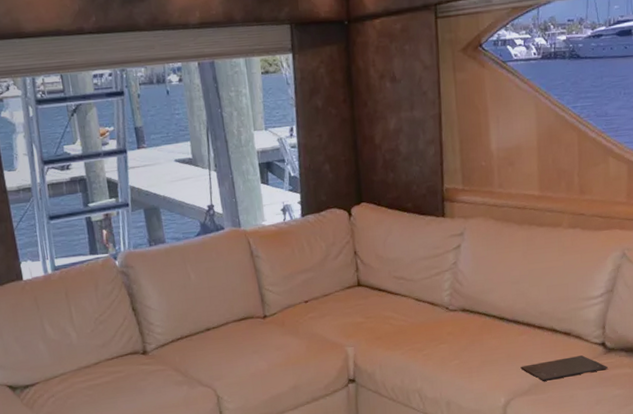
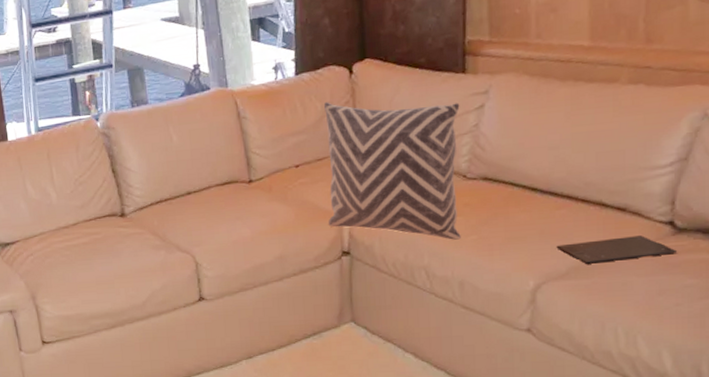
pillow: none [328,242,446,365] -> present [324,102,461,240]

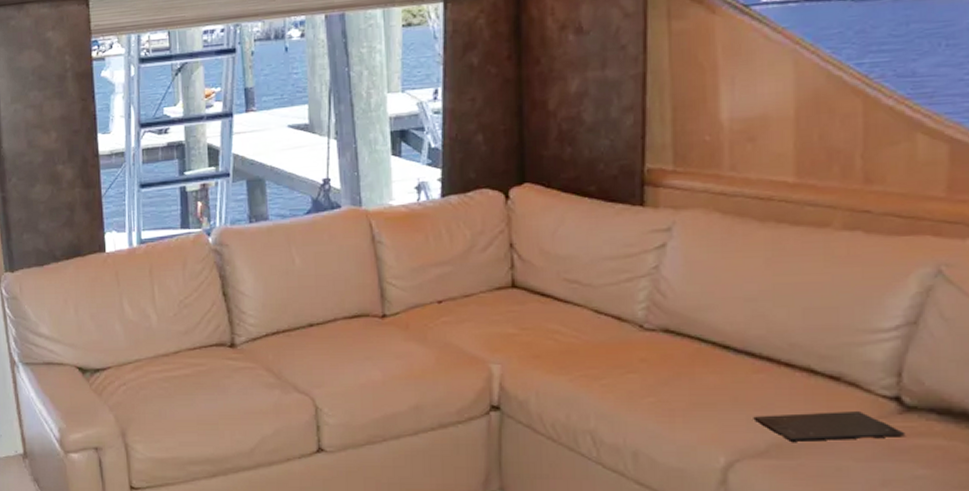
pillow: present [324,102,461,240] -> none [474,230,637,401]

